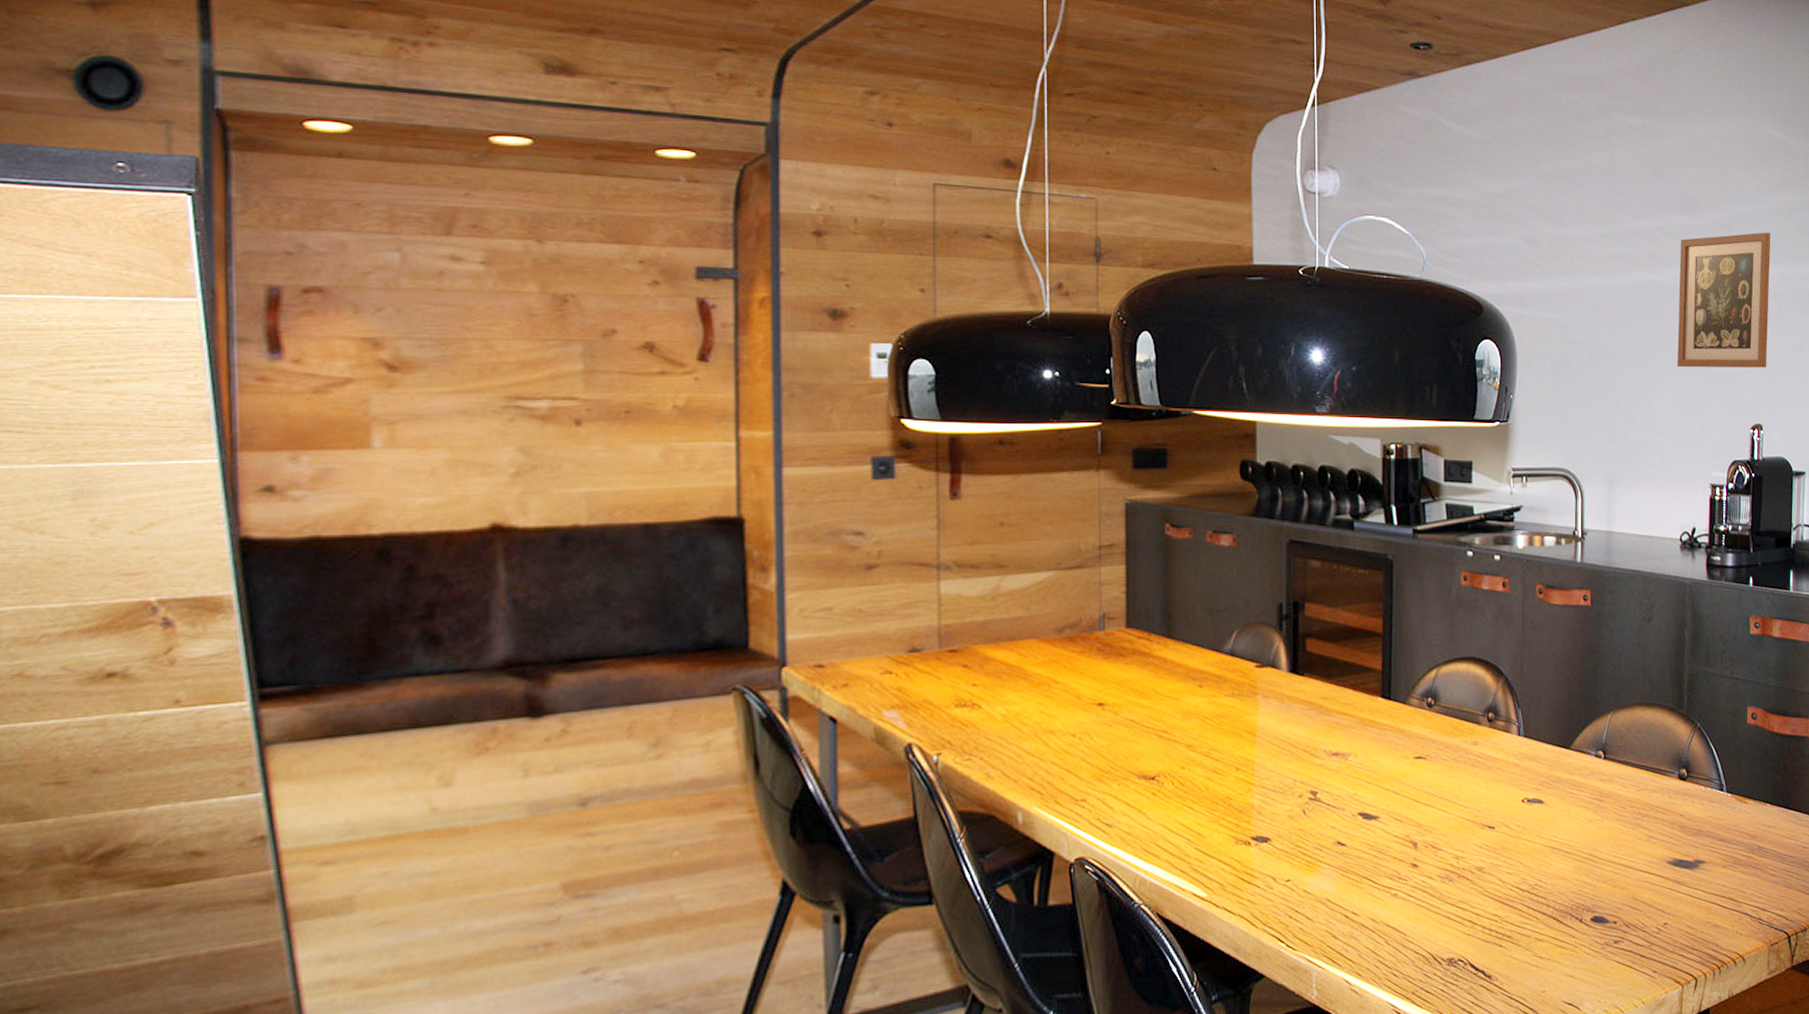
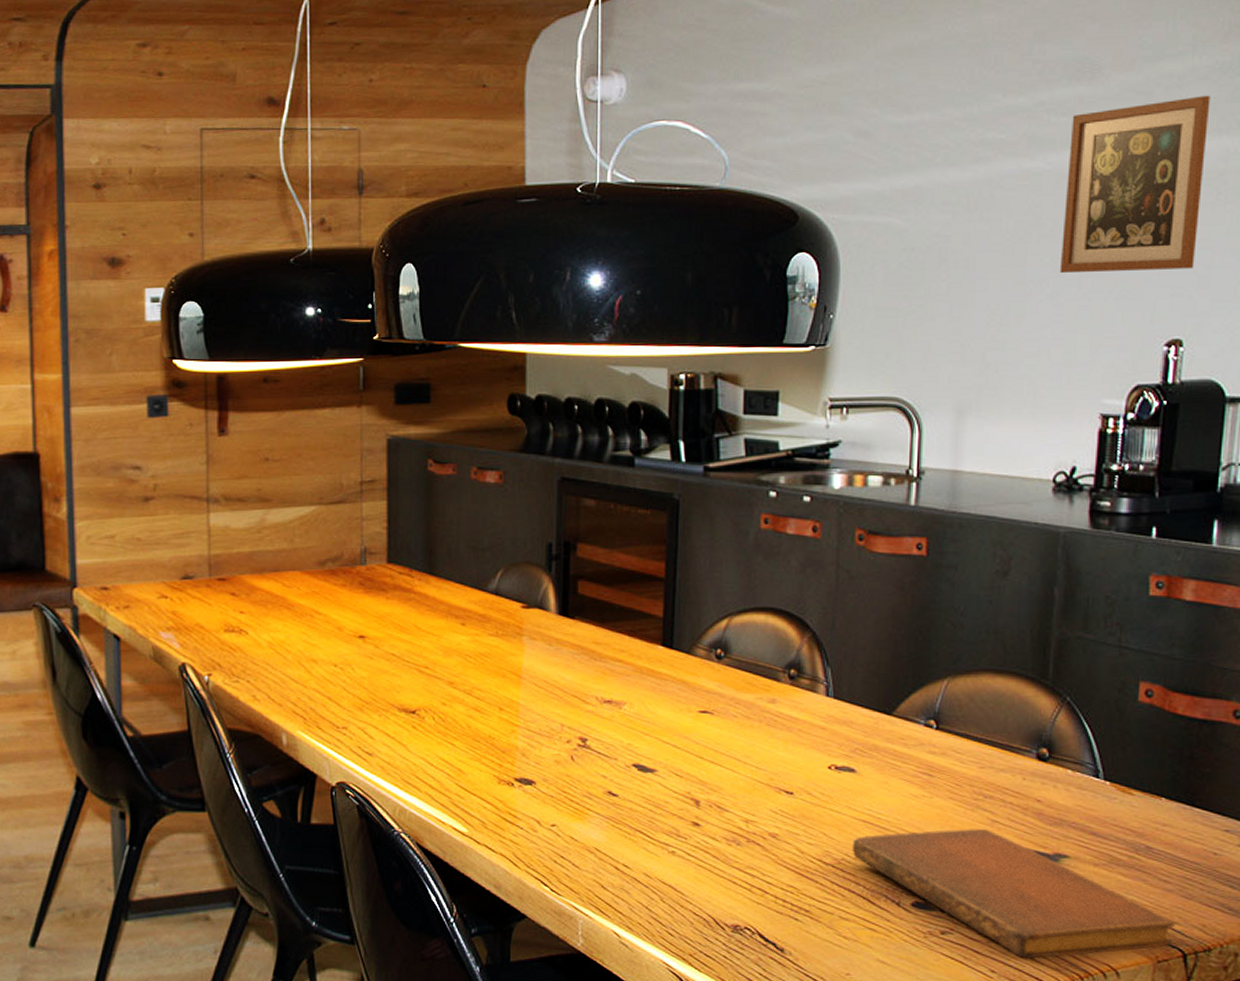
notebook: none [1543,844,1781,957] -> present [851,829,1175,959]

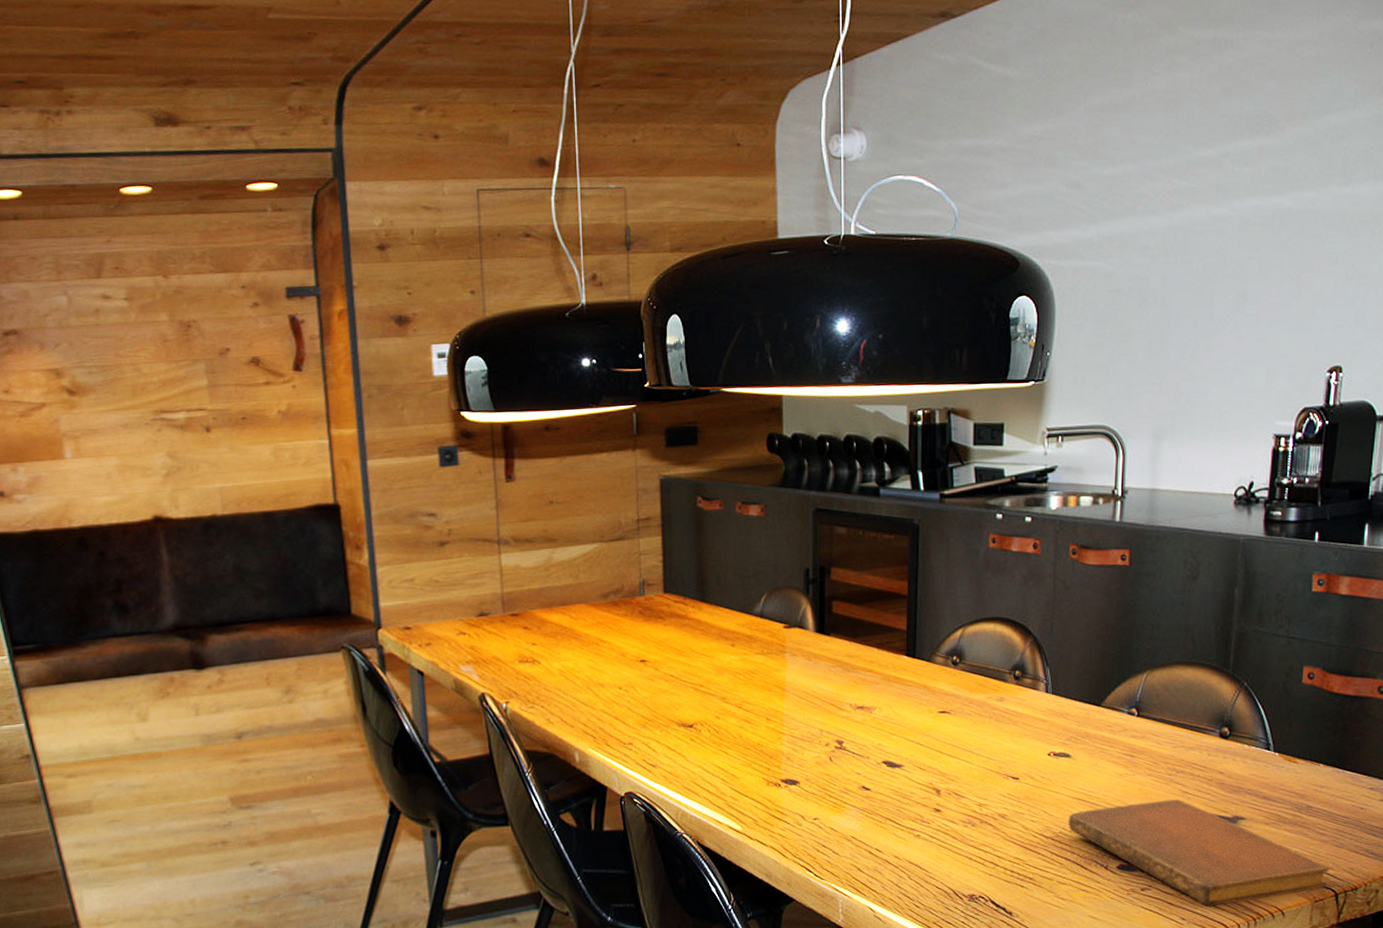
picture frame: present [1059,95,1211,273] -> none [1241,145,1368,309]

